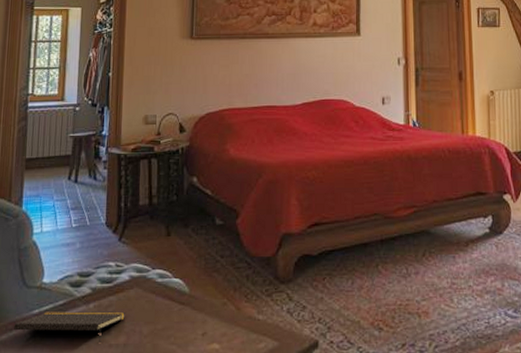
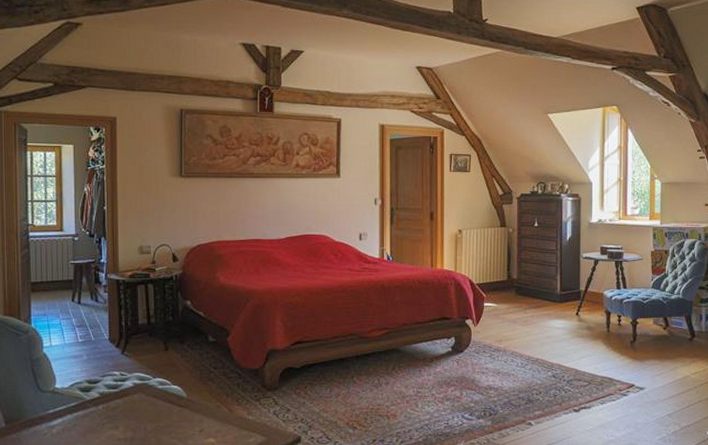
notepad: present [14,311,126,342] -> none [32,412,132,437]

